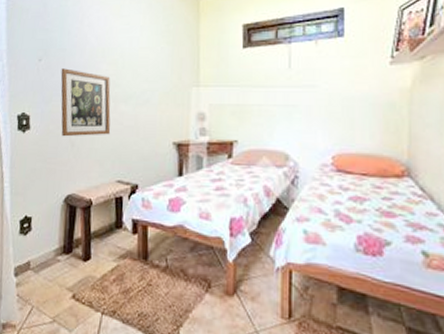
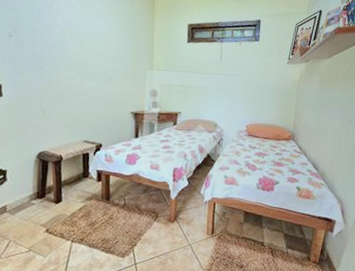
wall art: present [60,68,111,137] -> none [31,45,78,104]

